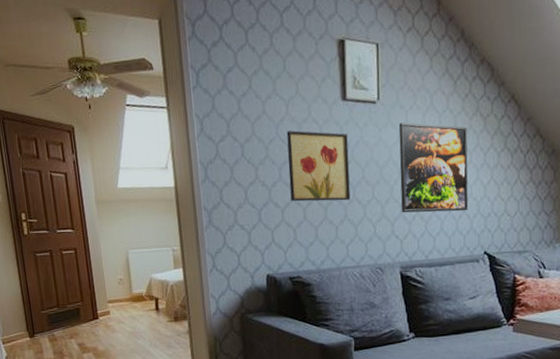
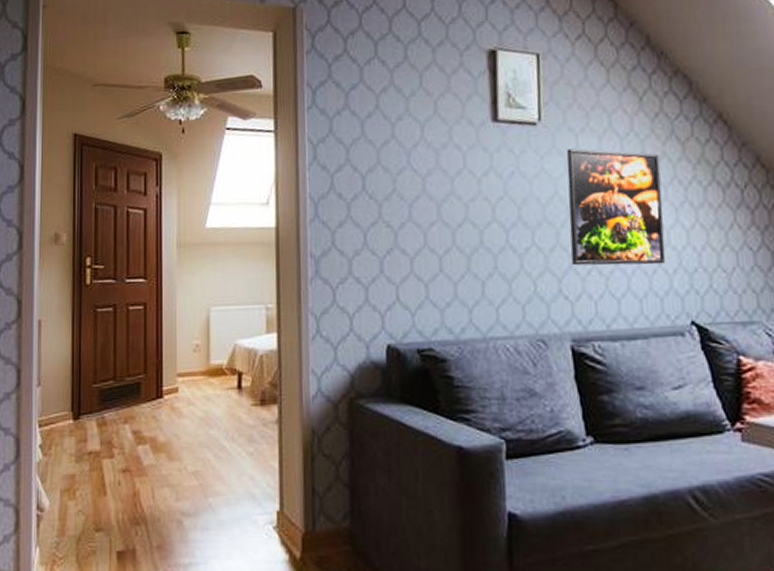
wall art: present [286,130,351,202] -> none [420,158,503,249]

